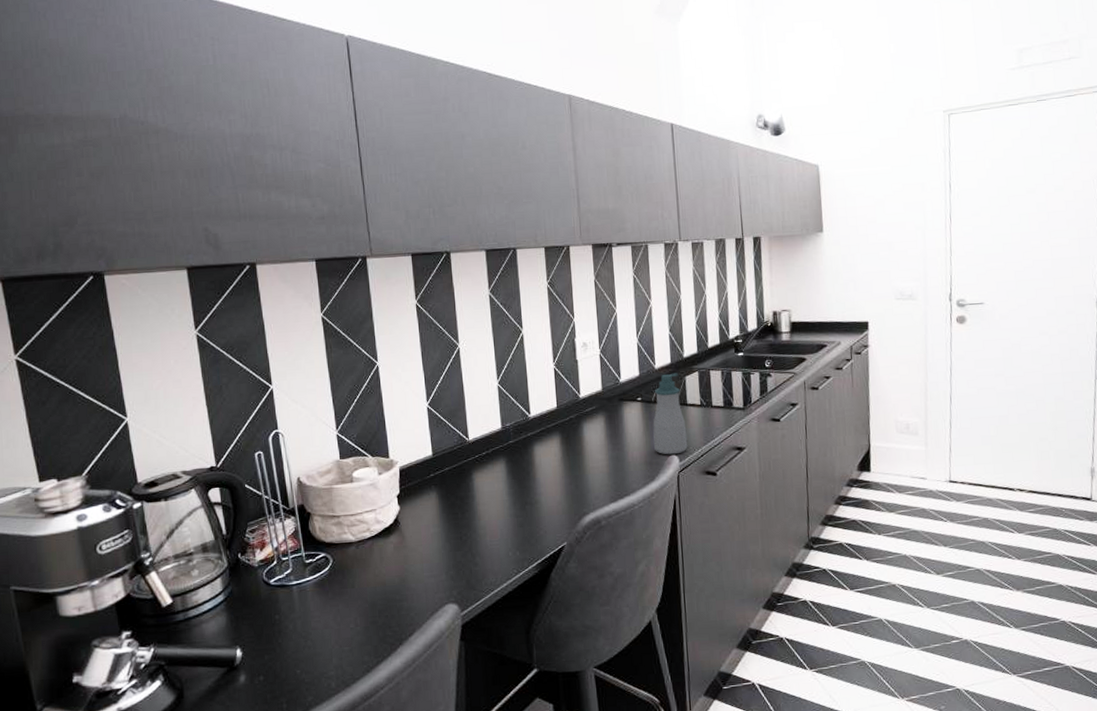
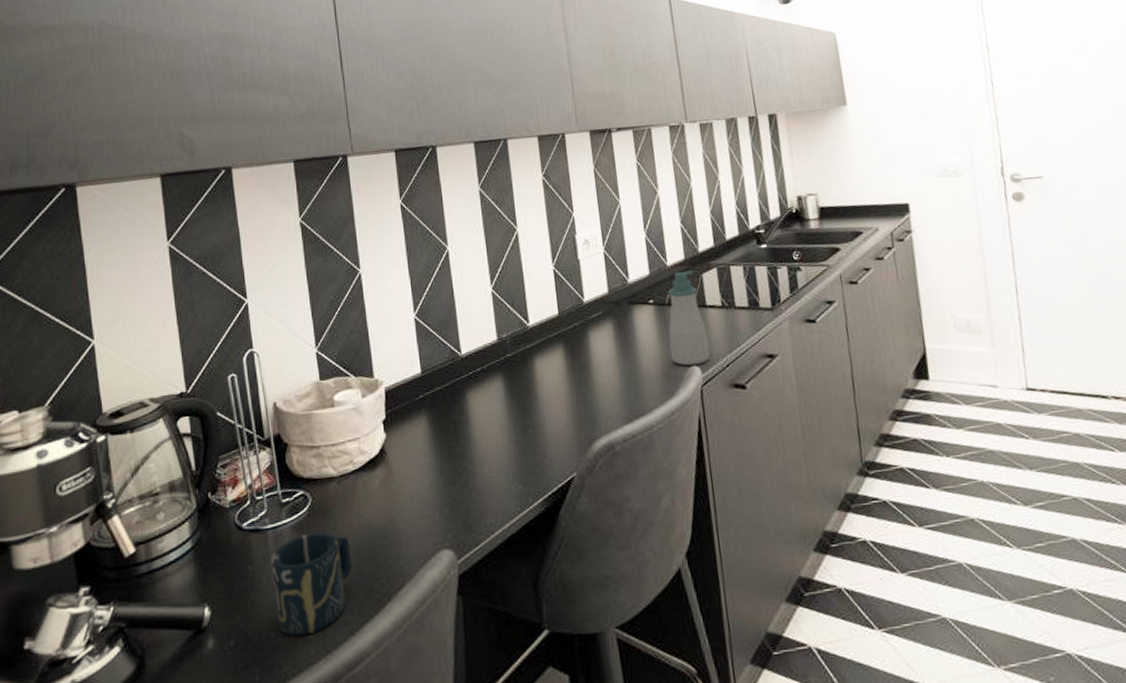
cup: none [296,588,369,673] -> present [271,532,353,636]

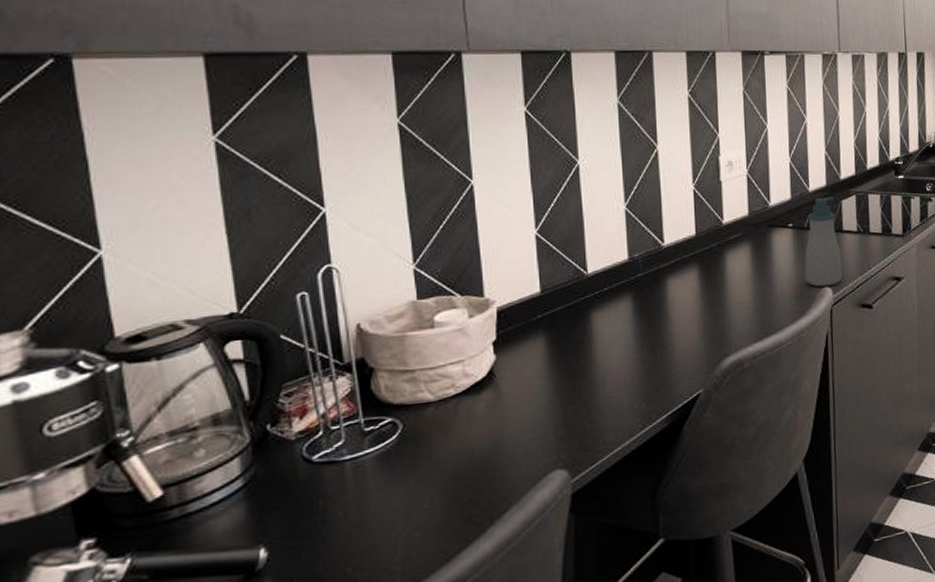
cup: present [271,532,353,636] -> none [348,459,450,570]

